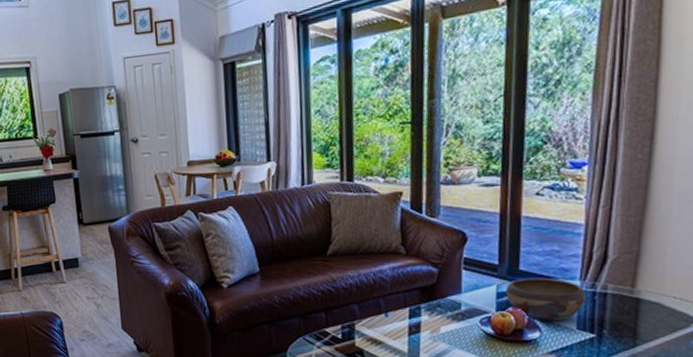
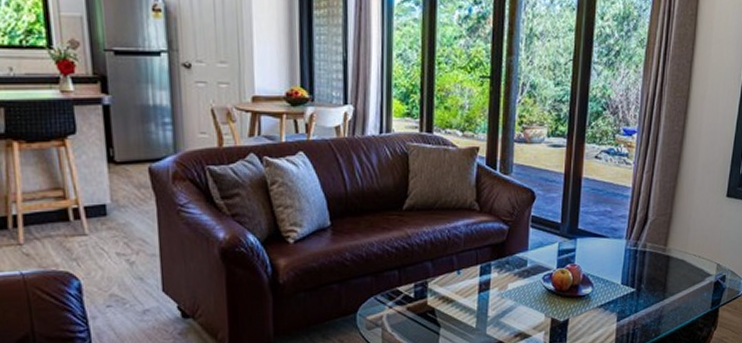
decorative bowl: present [506,277,586,322] -> none [566,236,630,278]

